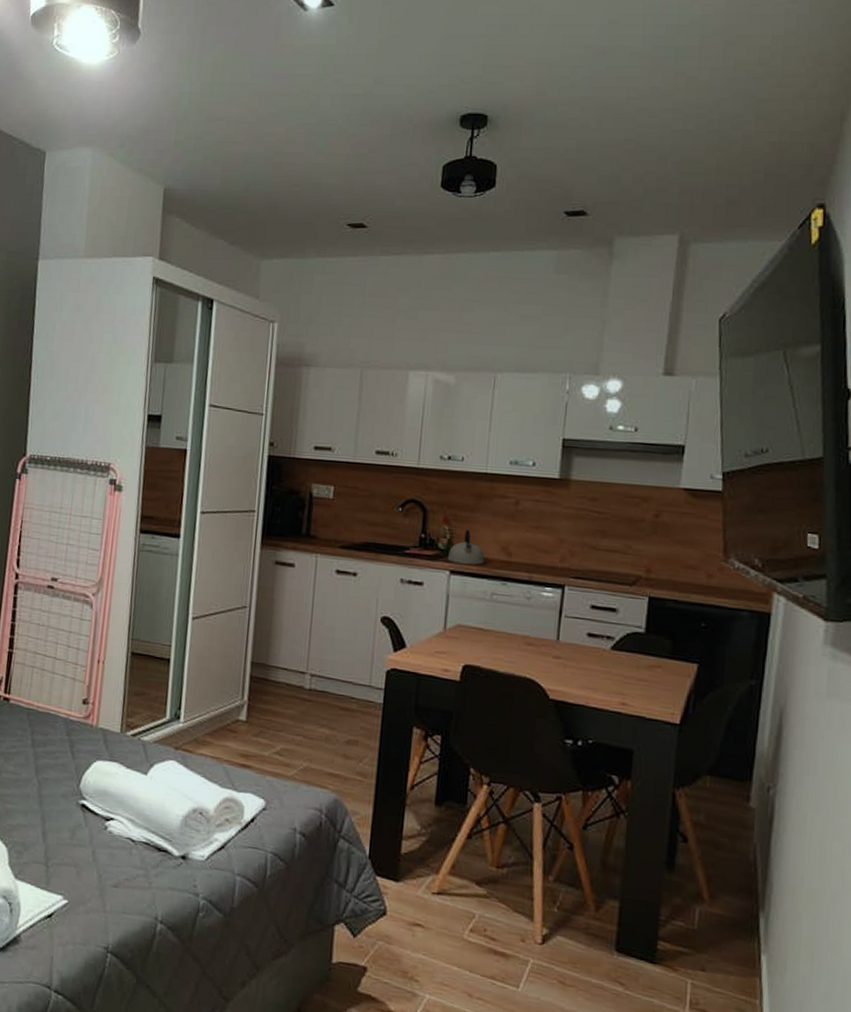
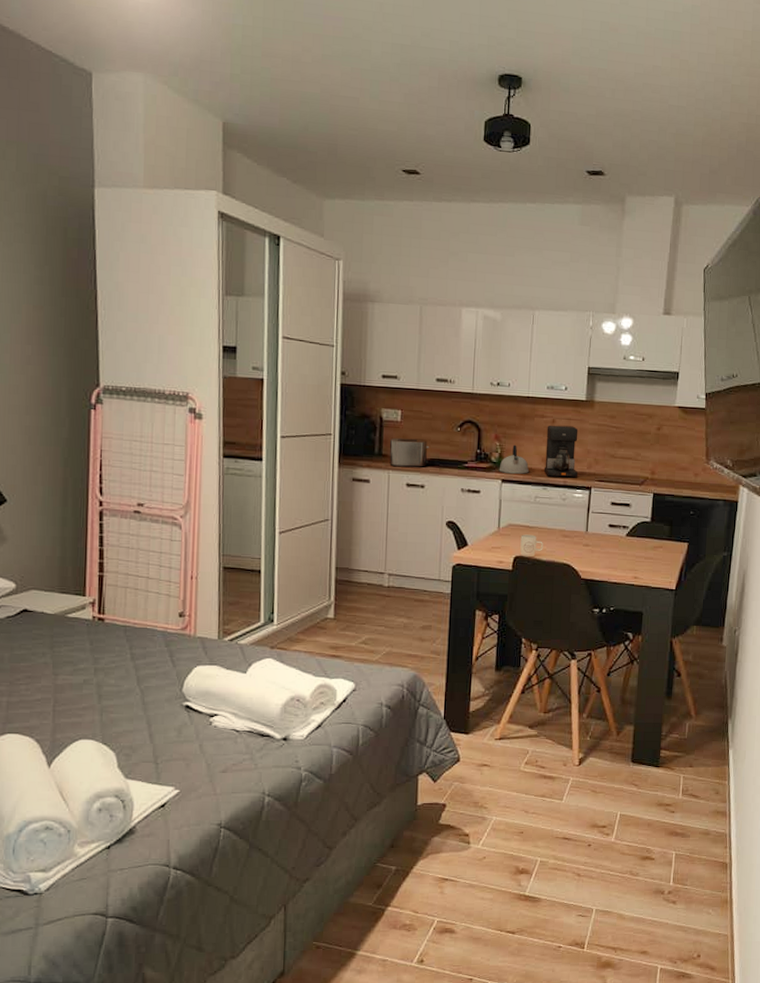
toaster: none [318,517,365,552] -> present [389,437,430,468]
mug: none [469,638,501,668] -> present [519,534,543,558]
coffee maker: none [503,507,549,573] -> present [543,425,579,478]

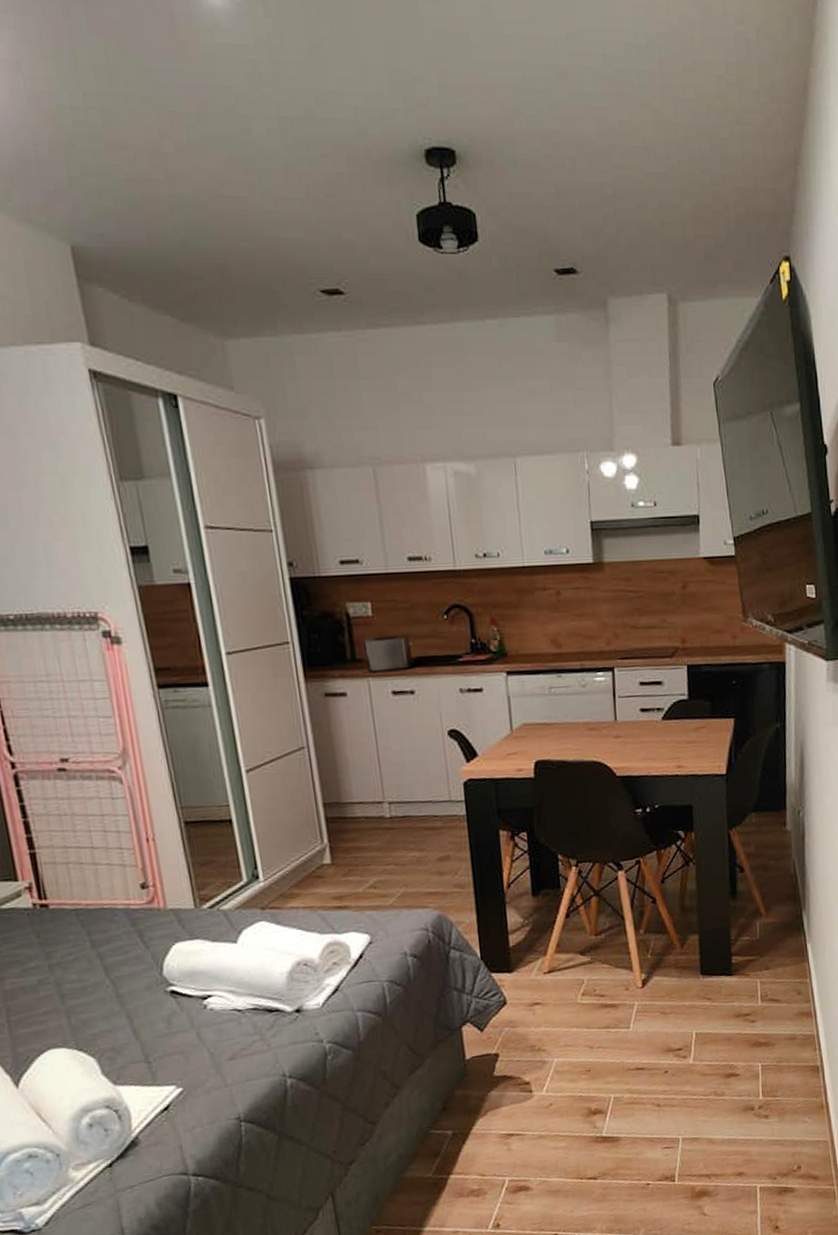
kettle: present [499,444,530,474] -> none [501,627,538,664]
mug: present [519,534,543,558] -> none [539,732,568,761]
coffee maker: present [543,425,579,478] -> none [551,596,597,661]

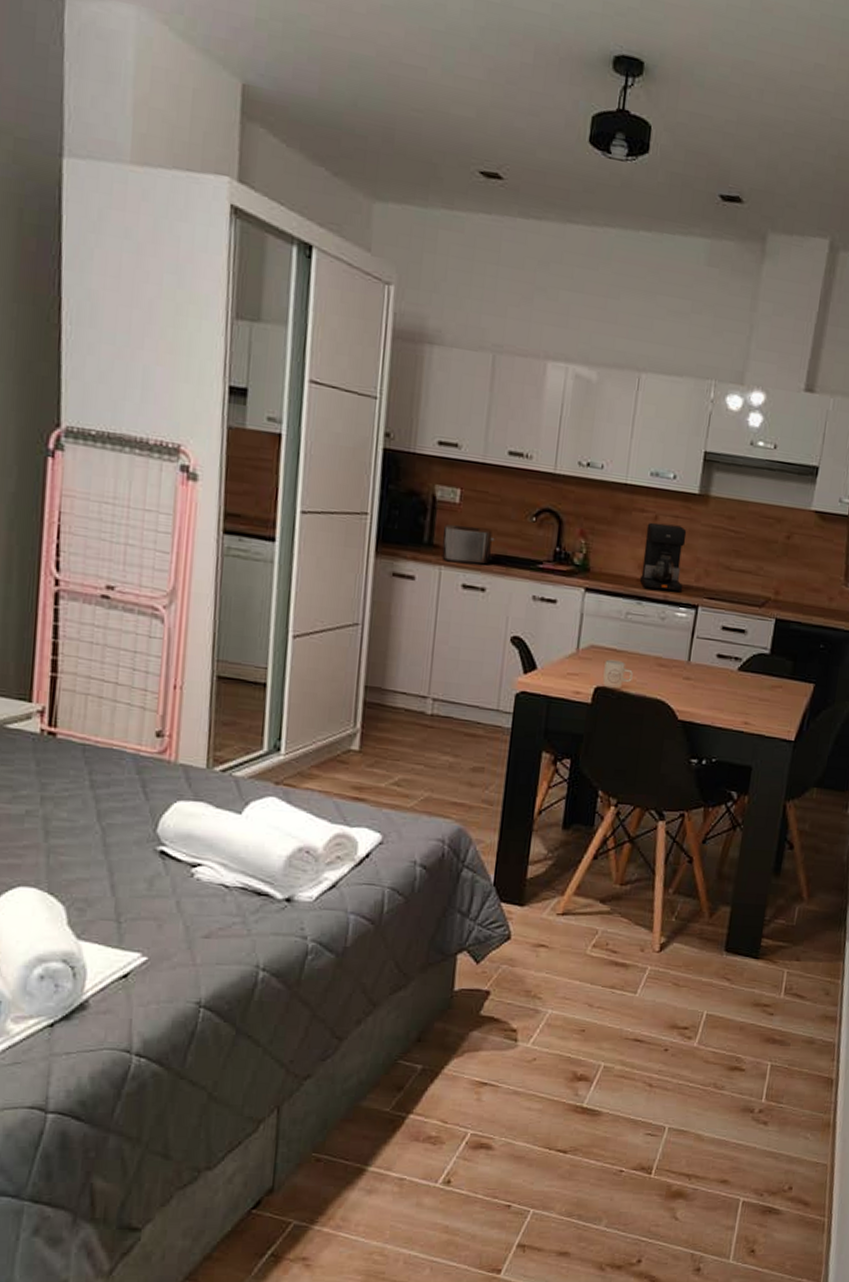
mug: none [539,732,568,761] -> present [602,659,633,690]
coffee maker: none [551,596,597,661] -> present [639,522,687,593]

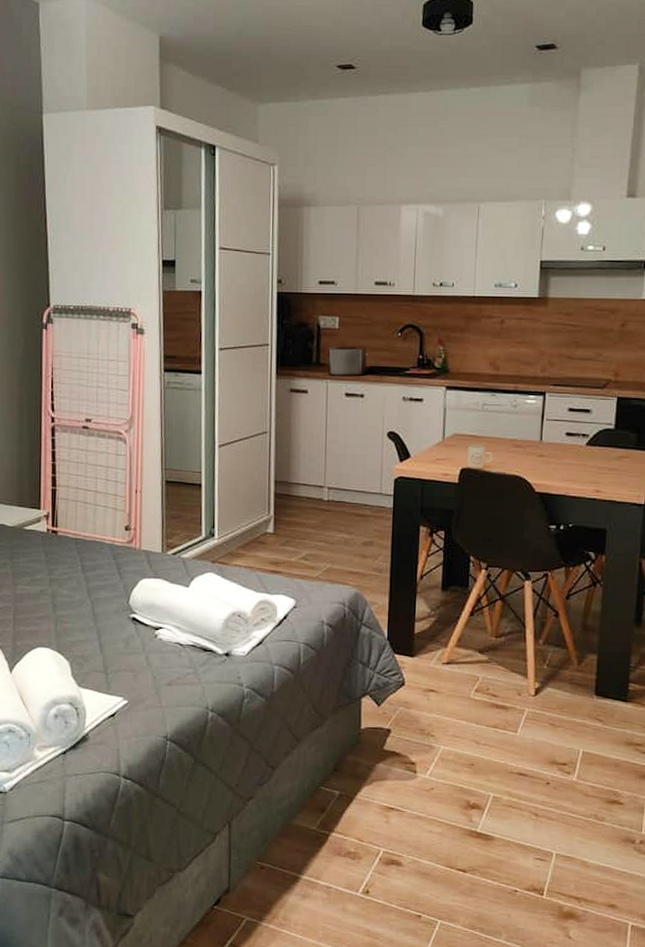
coffee maker: present [639,522,687,593] -> none [492,326,531,383]

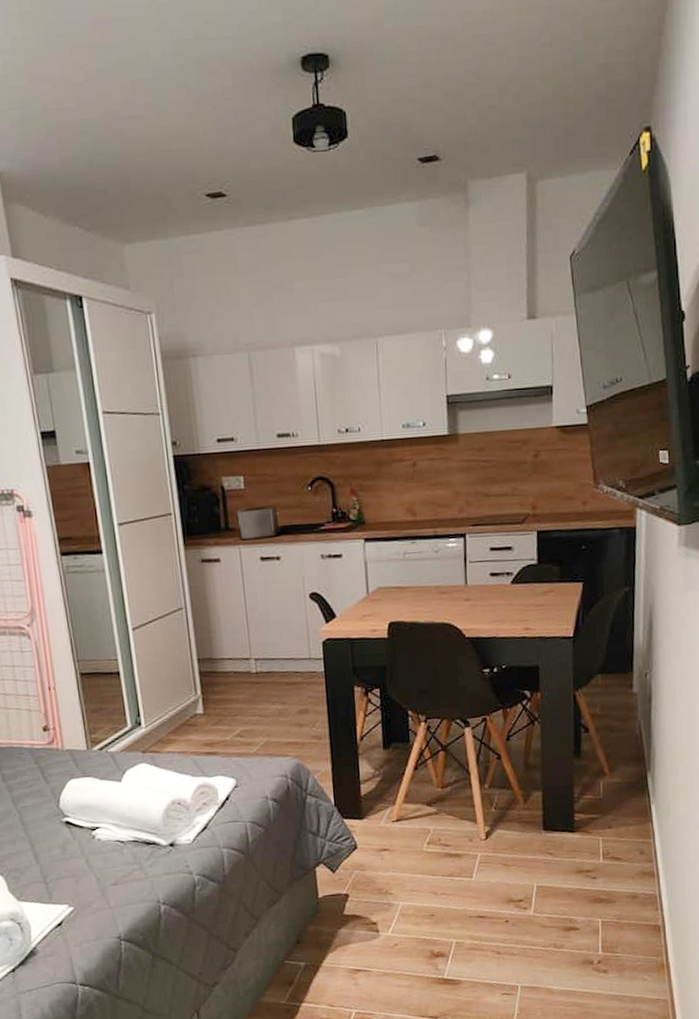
mug: present [466,444,492,470] -> none [392,595,420,622]

